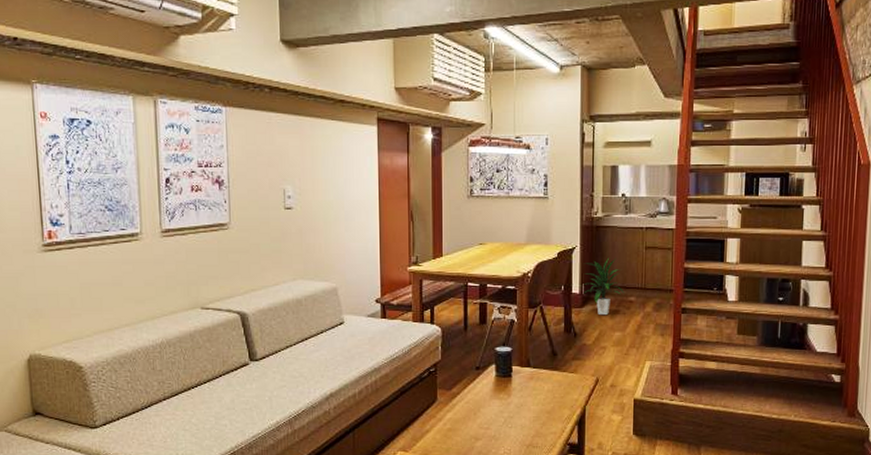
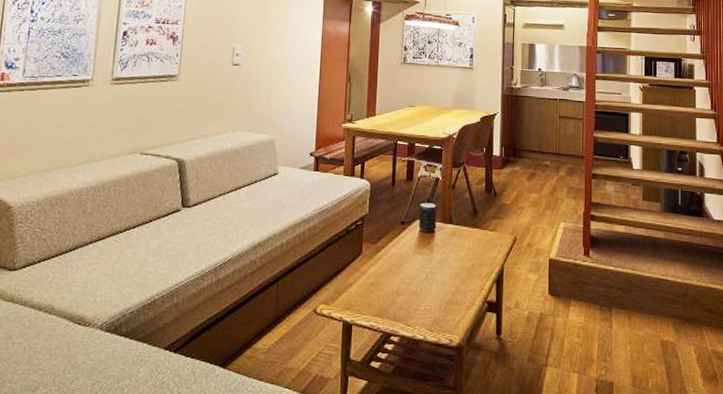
indoor plant: present [584,257,625,315] -> none [504,124,541,177]

